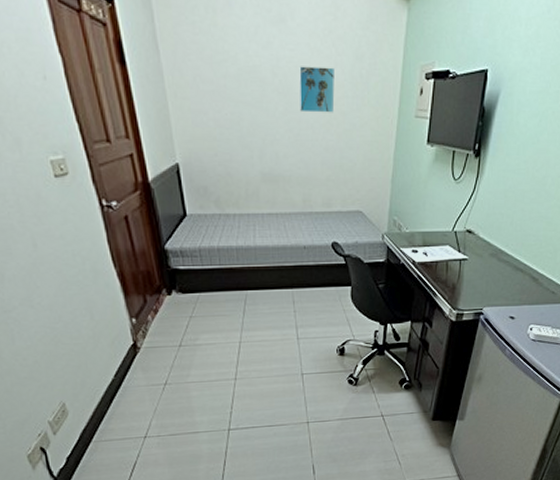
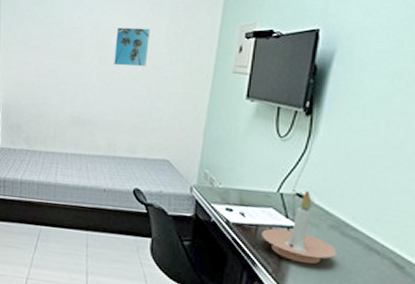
candle holder: none [440,226,495,288] -> present [262,190,337,264]

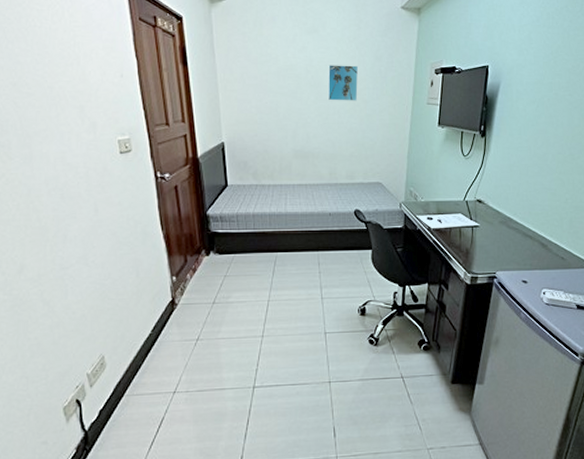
candle holder: present [262,190,337,264] -> none [454,196,505,253]

